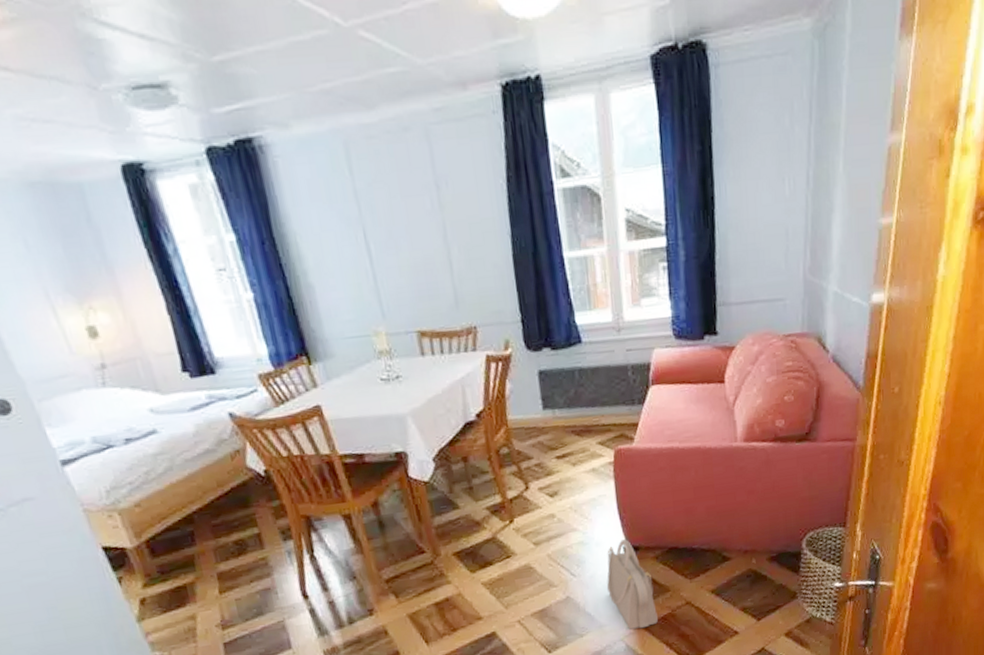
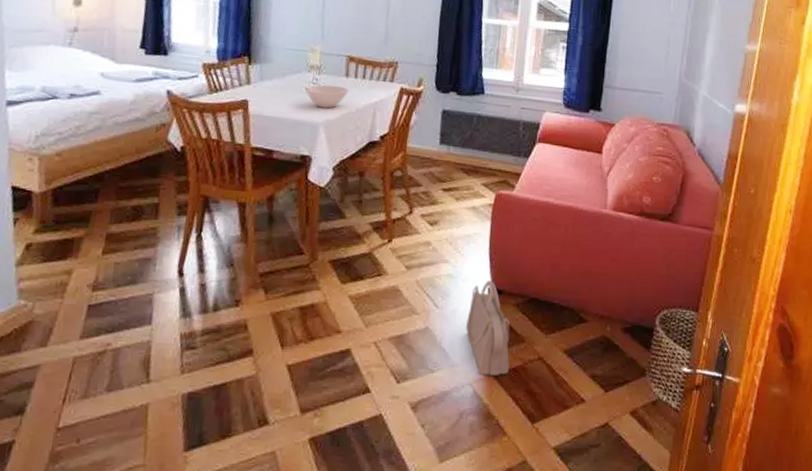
bowl: none [379,368,429,397] -> present [304,84,349,109]

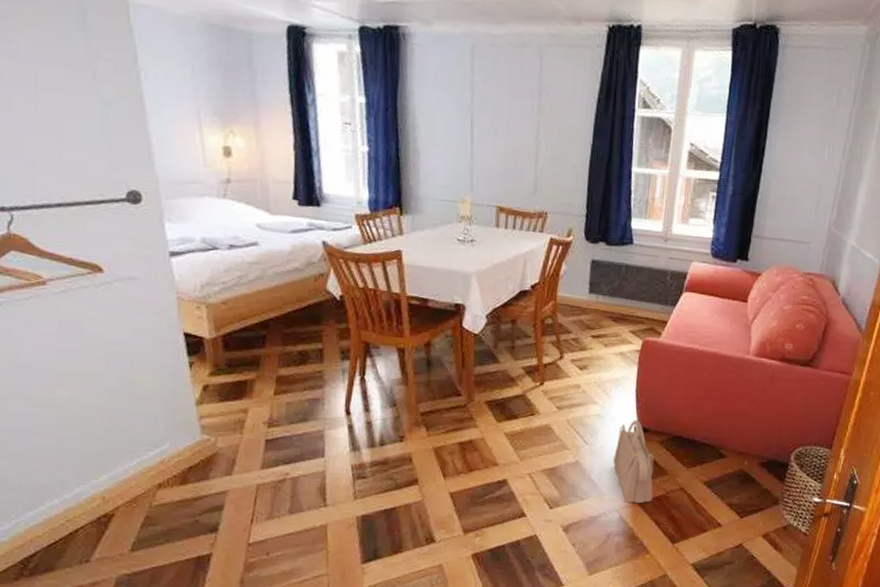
bowl: present [304,84,349,109] -> none [456,235,500,259]

